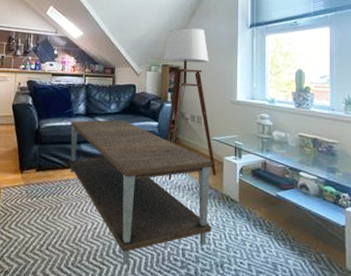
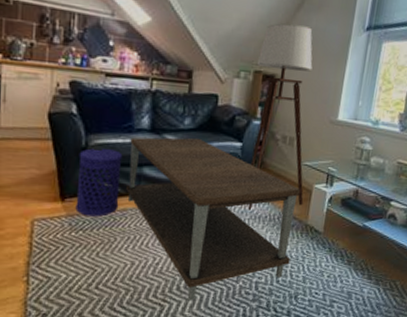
waste bin: none [31,130,65,186] -> present [75,148,123,217]

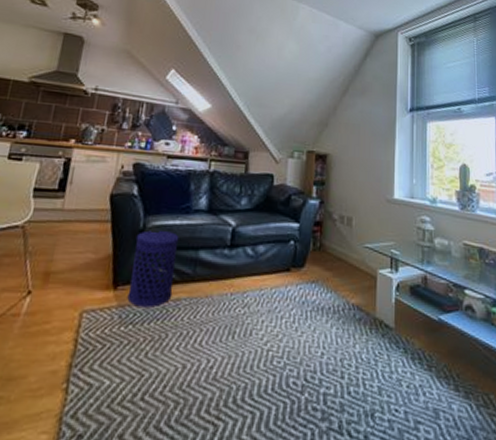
coffee table: present [126,137,300,301] -> none [181,218,363,419]
floor lamp: present [248,23,313,210] -> none [309,107,369,300]

